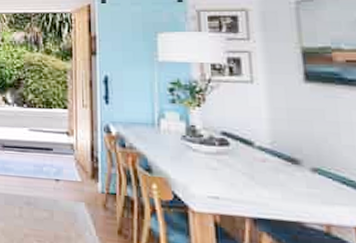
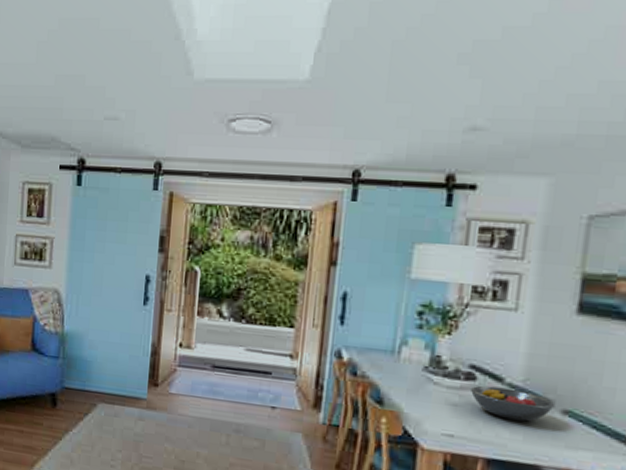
fruit bowl: none [225,149,304,181] -> present [470,385,556,422]

